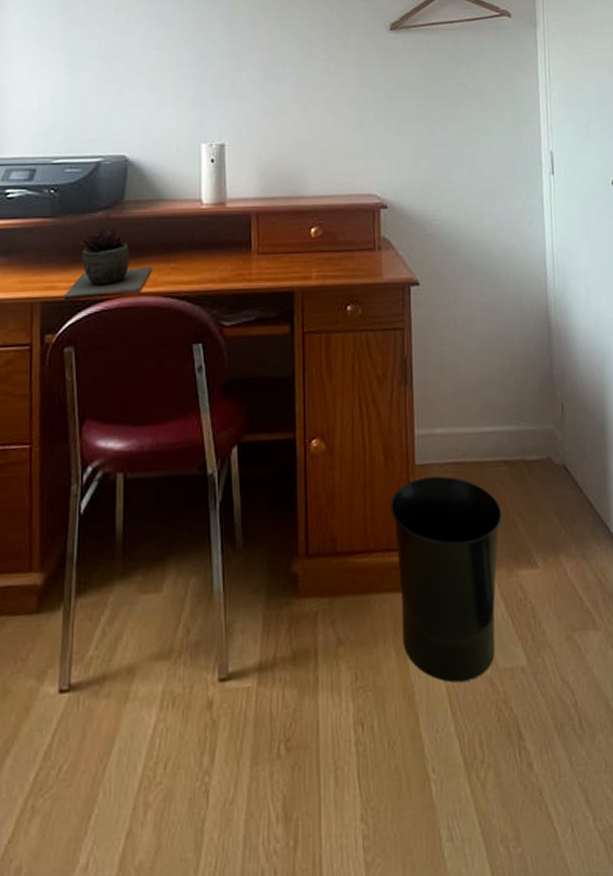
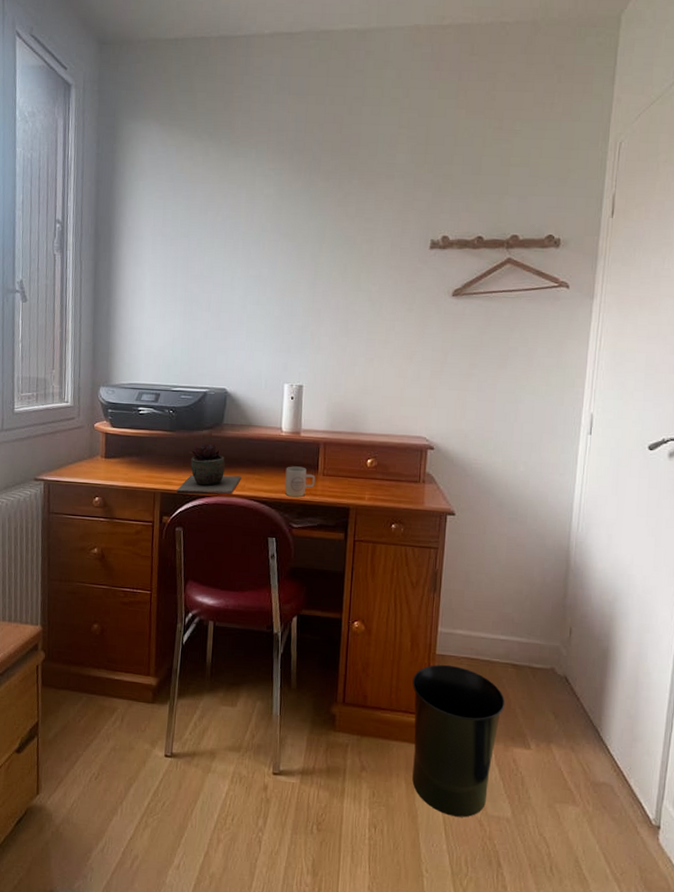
mug: none [210,246,248,287] -> present [284,466,315,498]

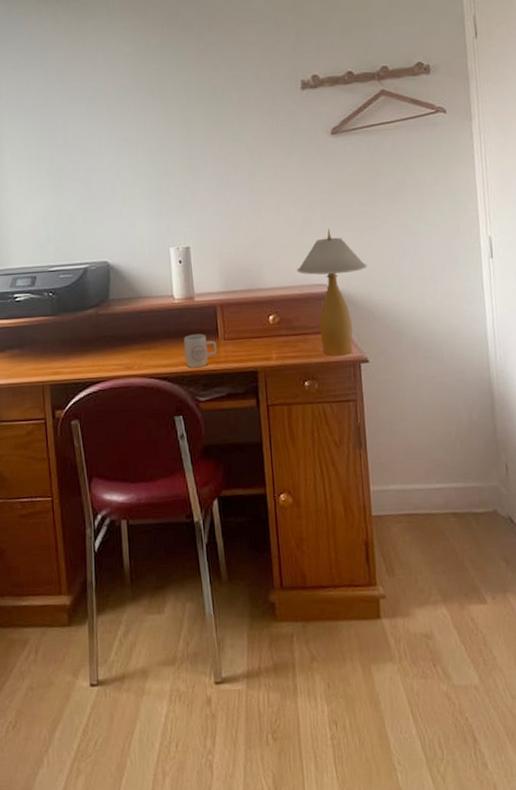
succulent plant: present [176,443,241,495] -> none [67,322,137,383]
table lamp: none [400,385,468,506] -> present [297,228,368,357]
waste bin: present [412,664,505,817] -> none [351,525,453,695]

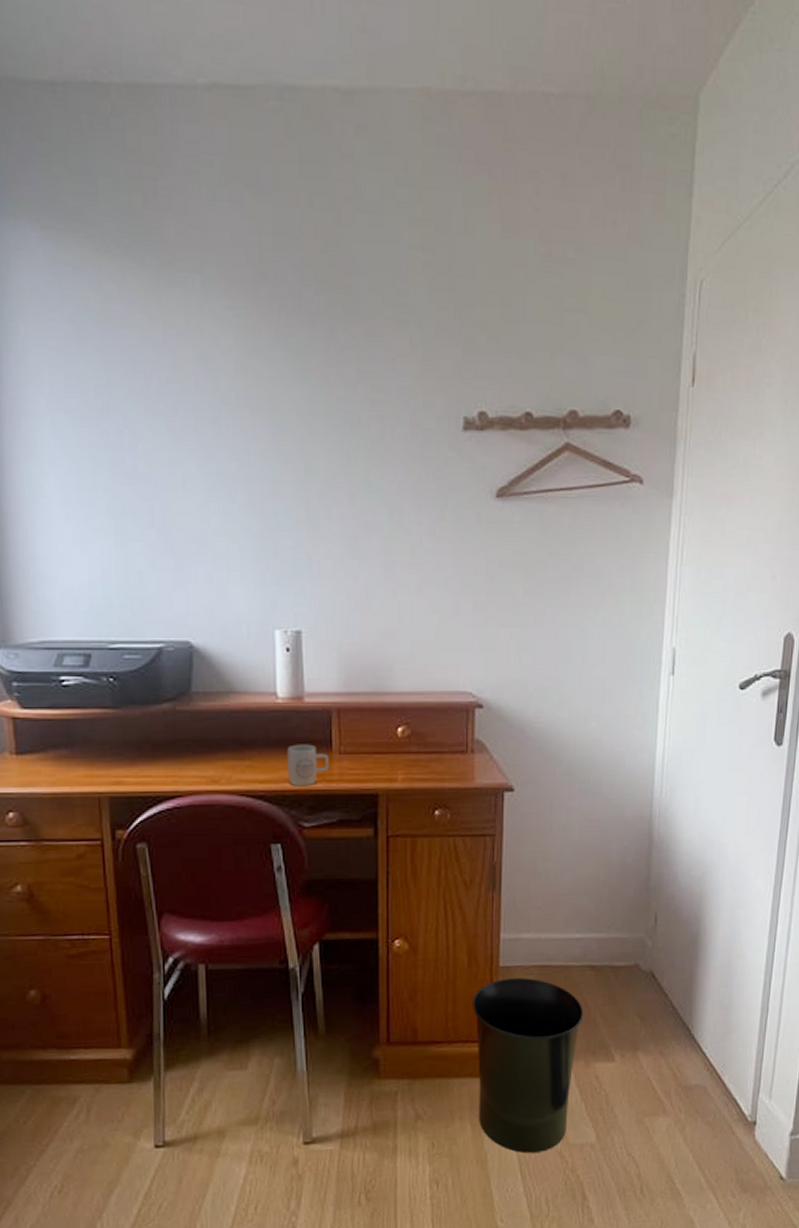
table lamp: present [297,228,368,357] -> none [437,621,524,782]
waste bin: none [351,525,453,695] -> present [472,977,584,1154]

